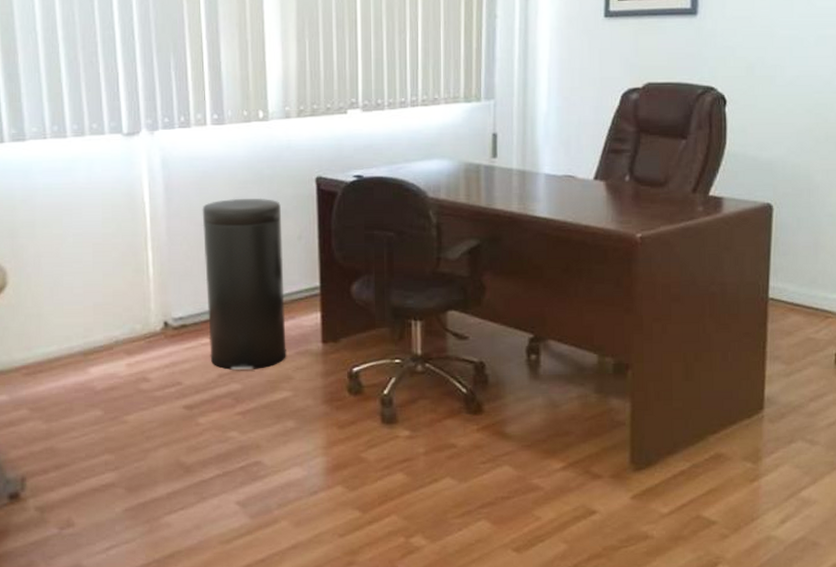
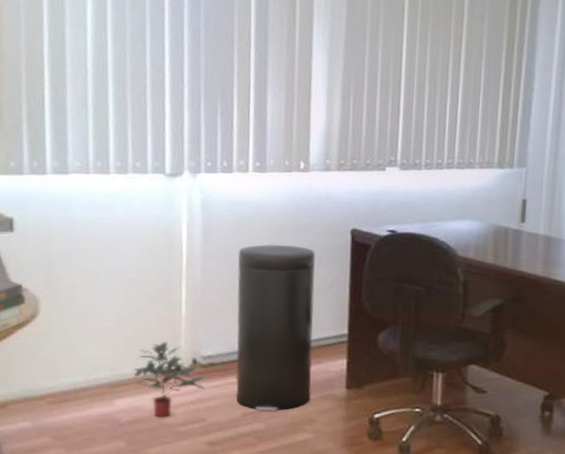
potted plant: none [106,305,183,383] -> present [133,341,210,417]

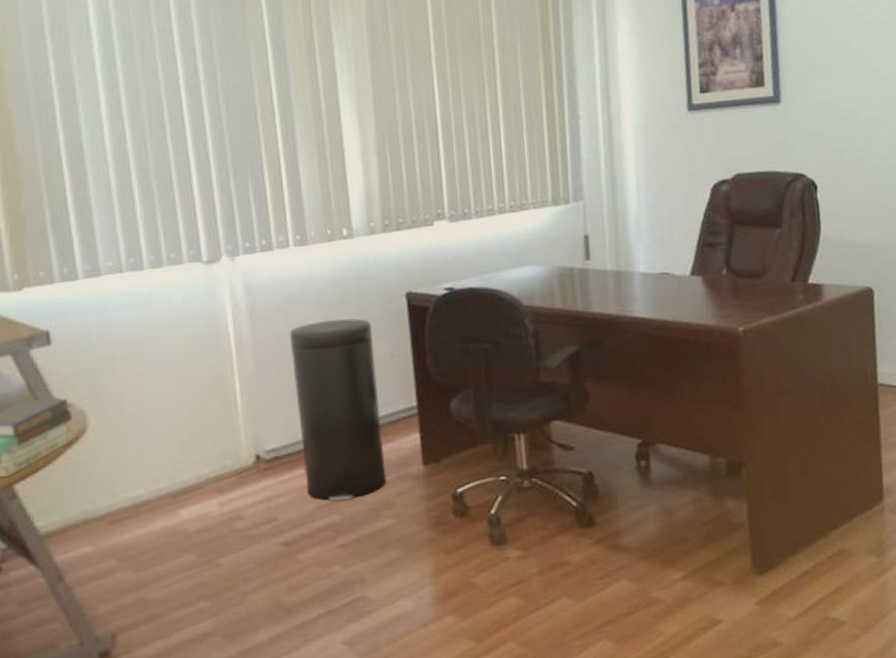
potted plant: present [133,341,210,417] -> none [195,439,277,522]

